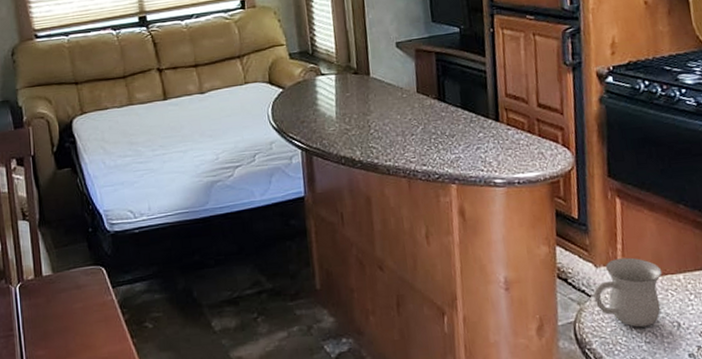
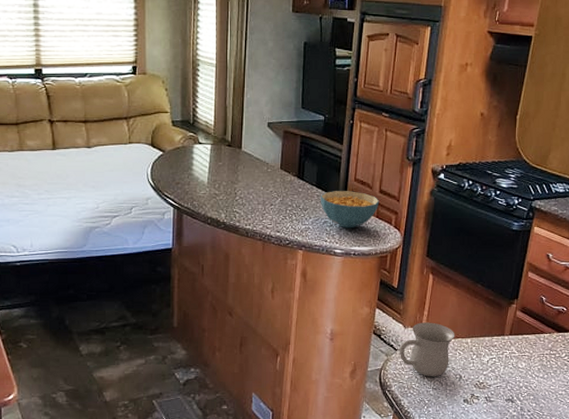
cereal bowl: none [467,108,540,153] -> present [320,191,380,229]

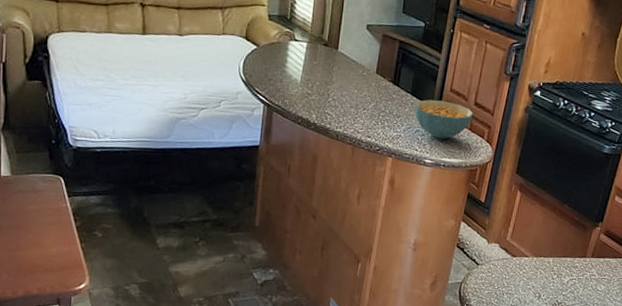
mug: present [399,322,455,377] -> none [481,239,538,294]

